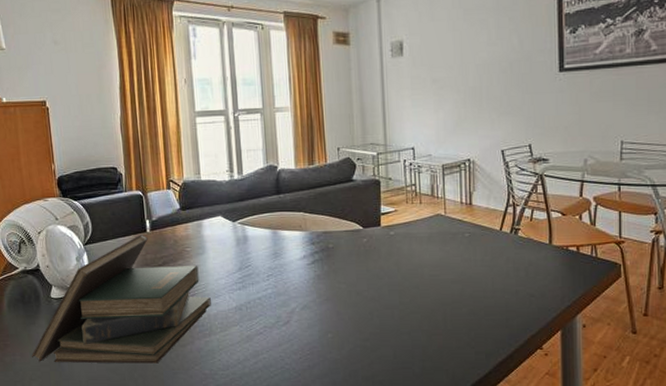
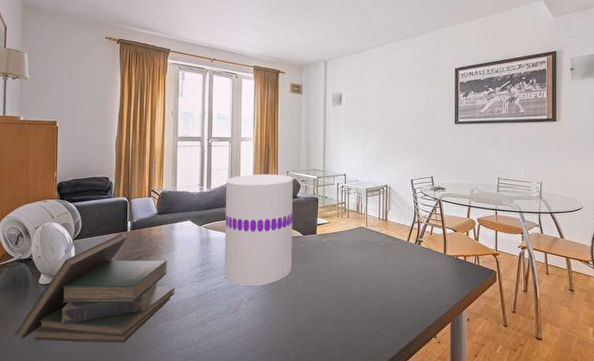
vase: none [261,152,352,292] -> present [224,174,293,286]

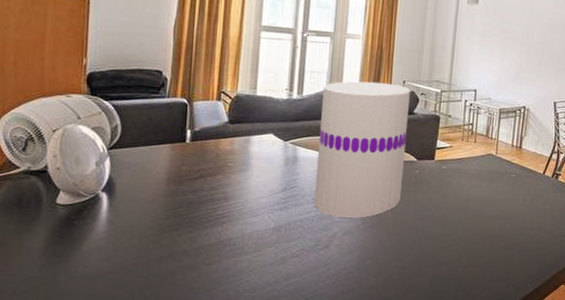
book: present [14,233,175,343] -> none [18,144,248,282]

